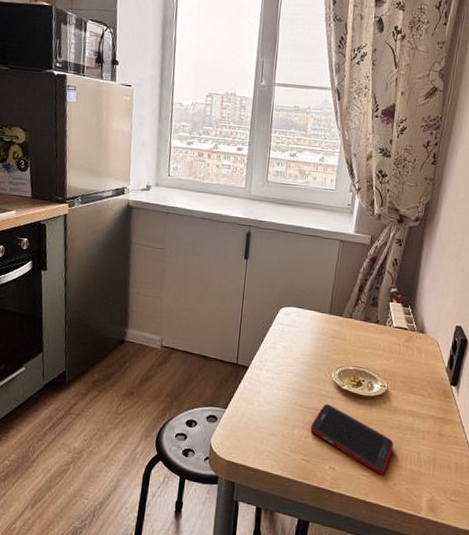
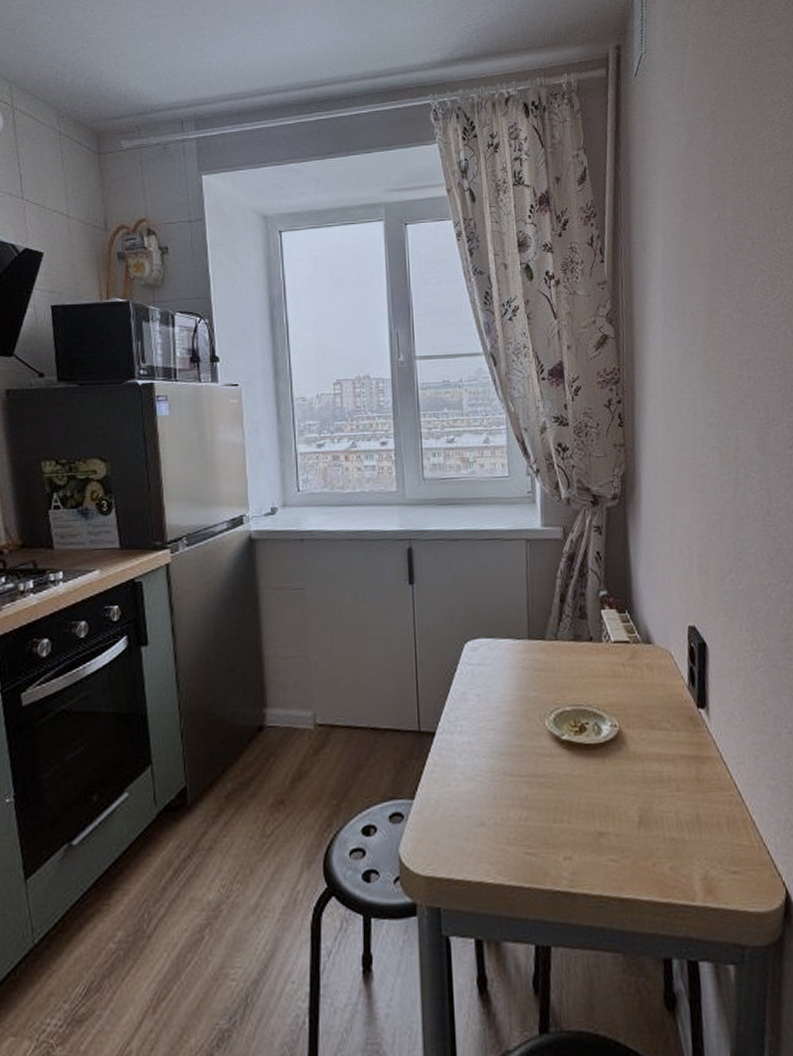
cell phone: present [310,404,394,475] -> none [529,765,643,855]

